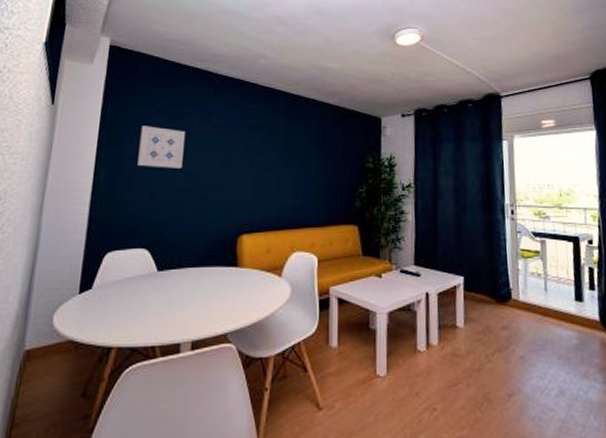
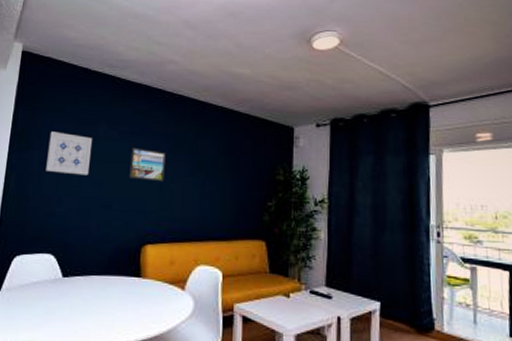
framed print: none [223,140,260,173] -> present [129,147,166,182]

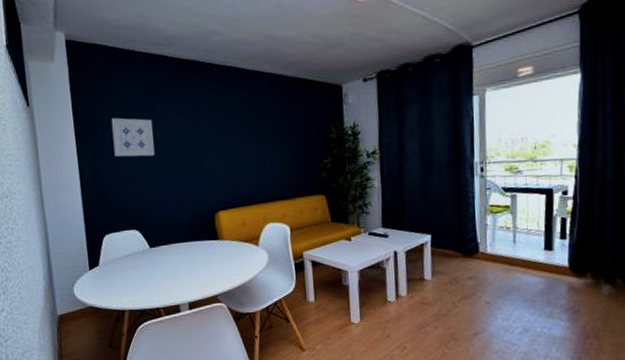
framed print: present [129,147,166,182] -> none [190,123,226,154]

